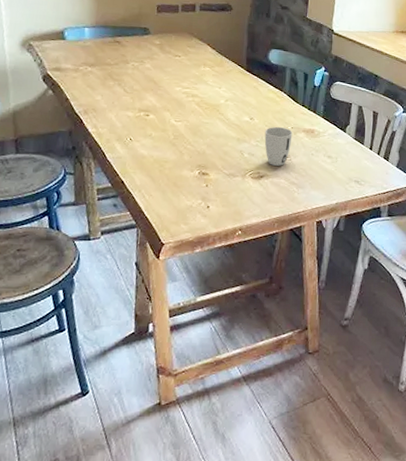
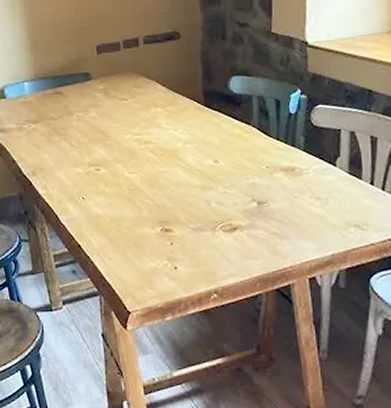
cup: present [264,126,293,166] -> none [234,167,268,214]

